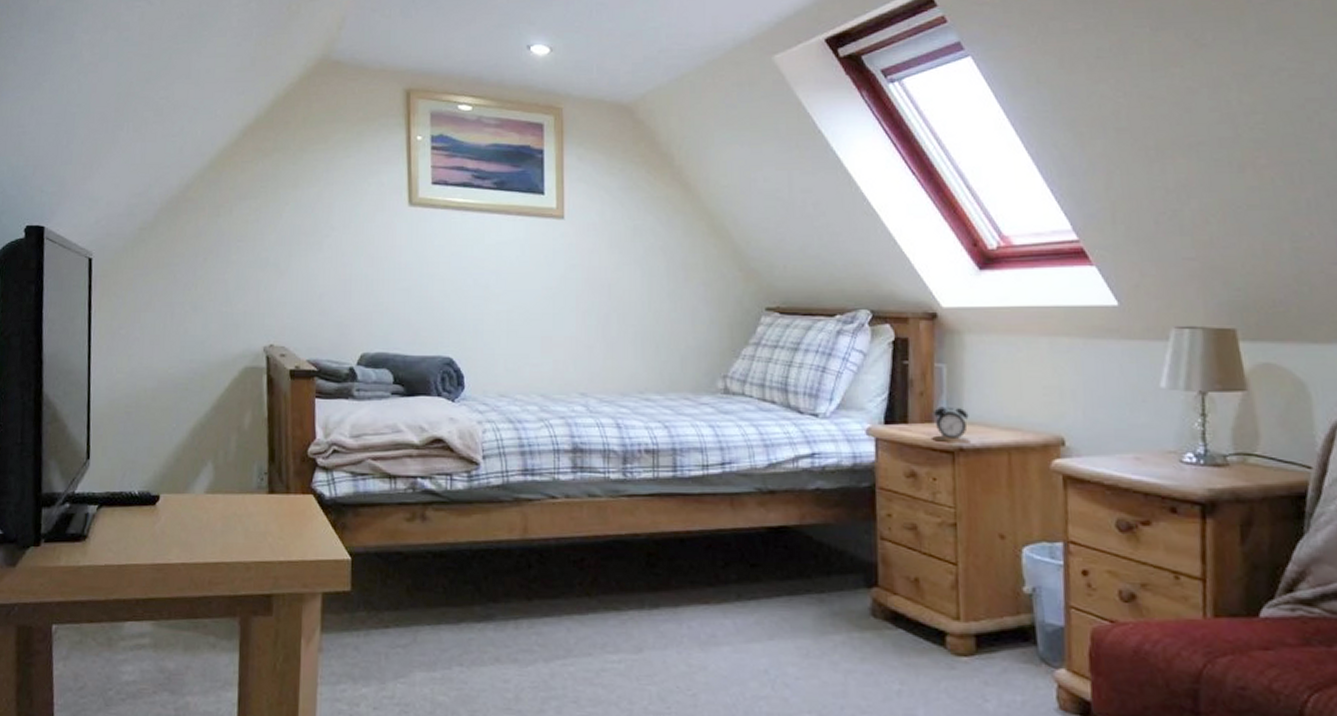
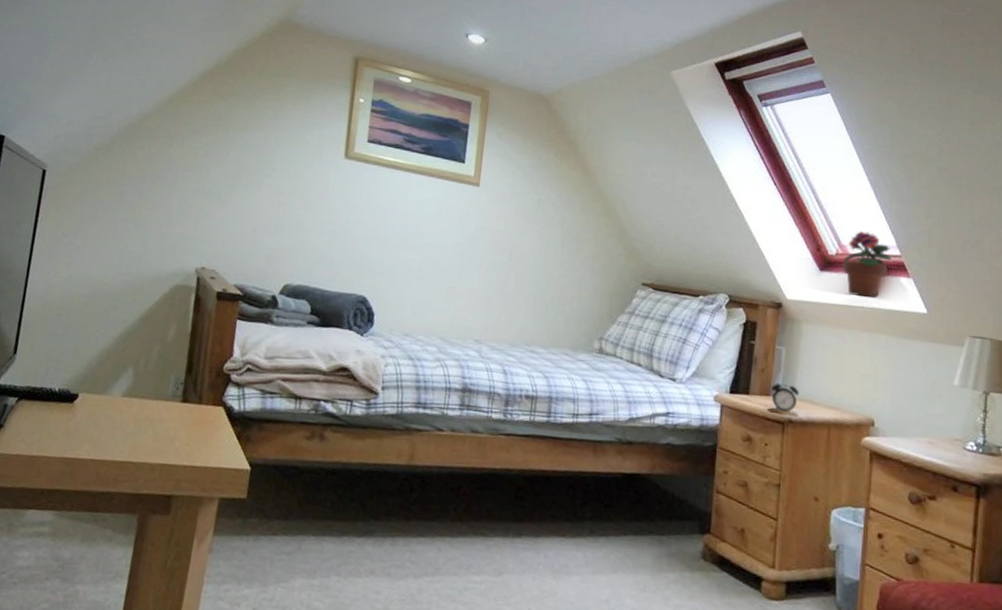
potted flower: none [1006,217,1069,294] -> present [842,231,893,298]

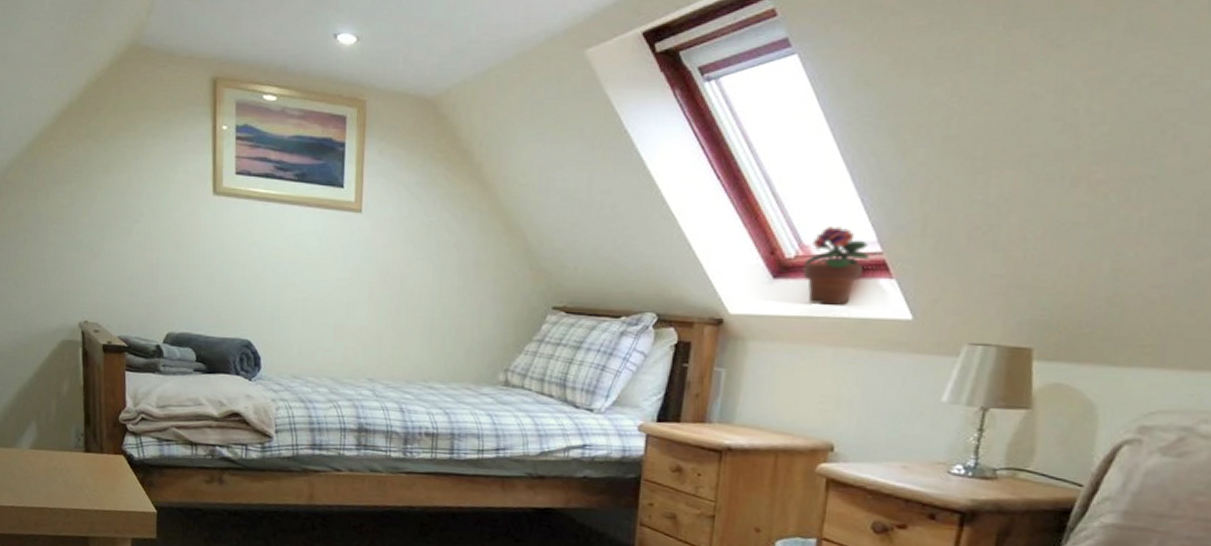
alarm clock: present [768,380,799,417] -> none [702,406,742,444]

